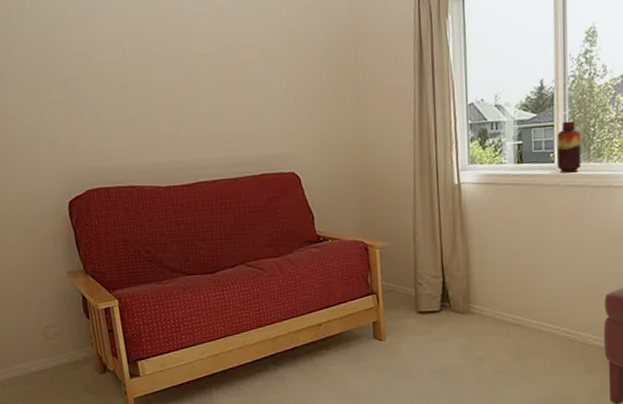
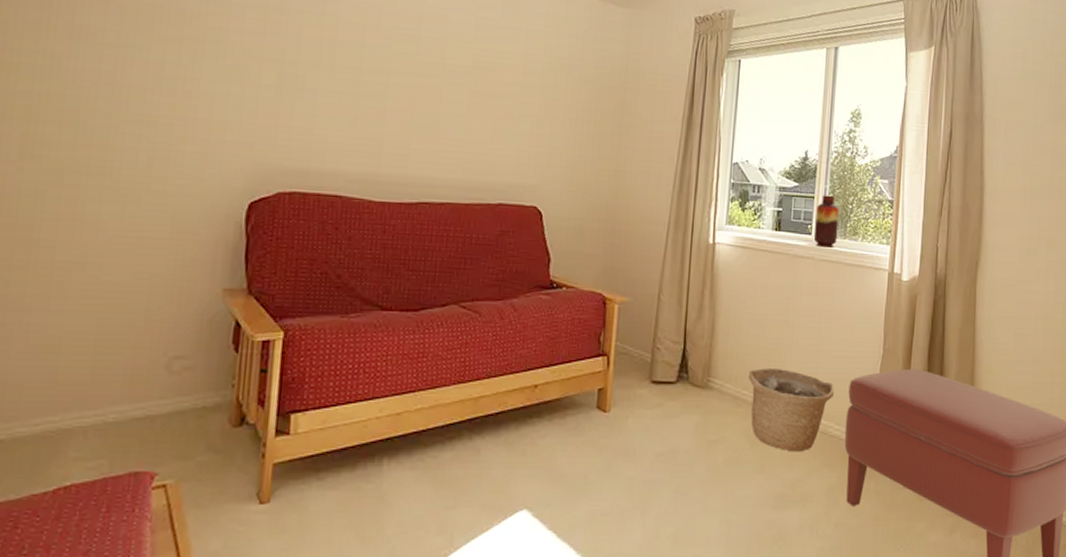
basket: none [505,290,590,362] -> present [748,368,834,452]

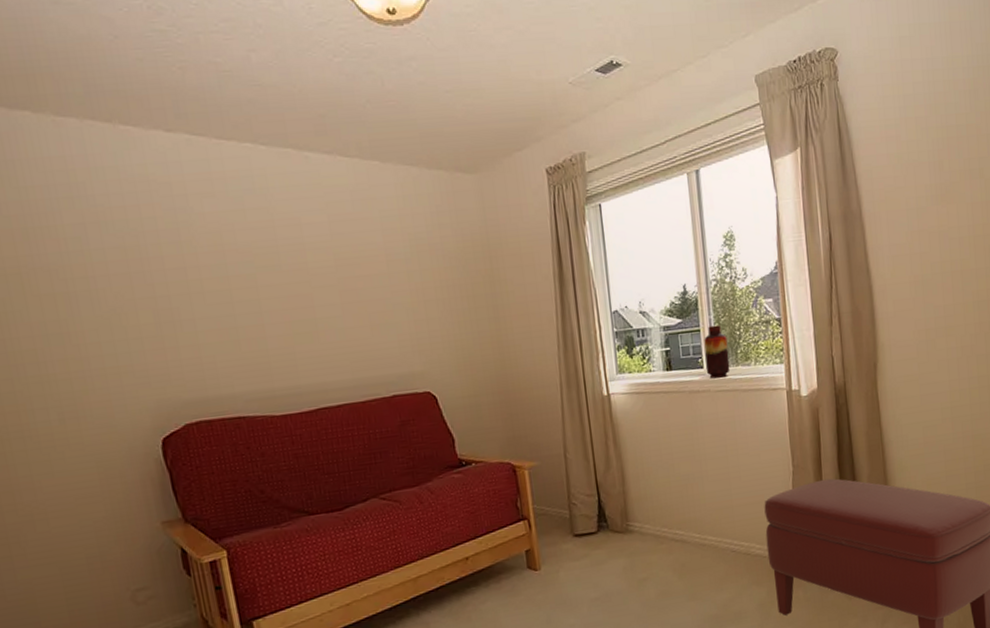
basket: present [748,368,834,452] -> none [665,501,751,577]

